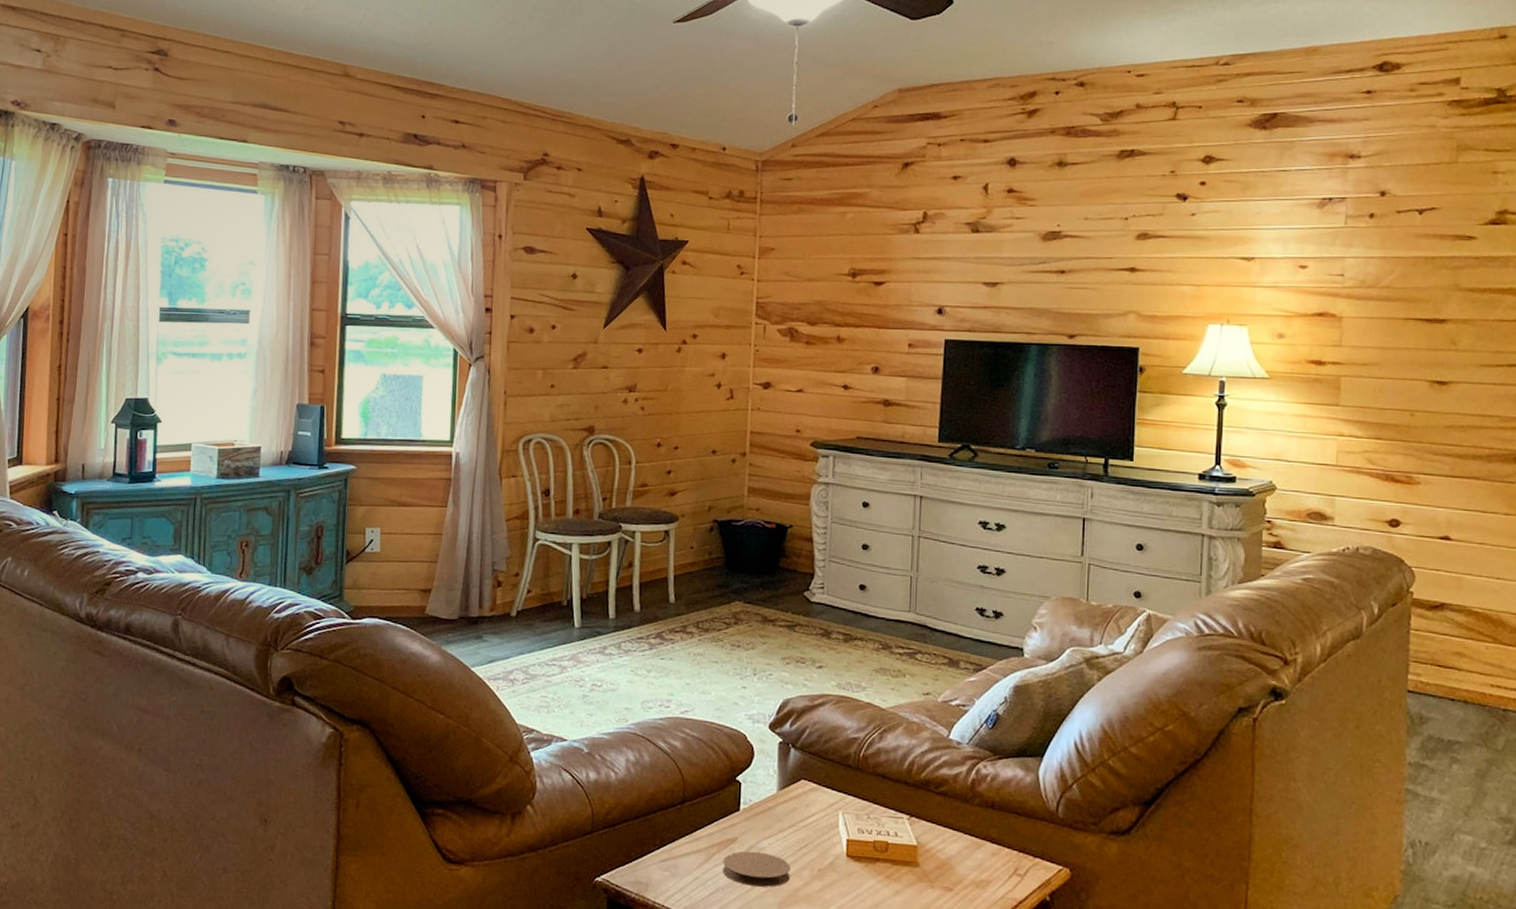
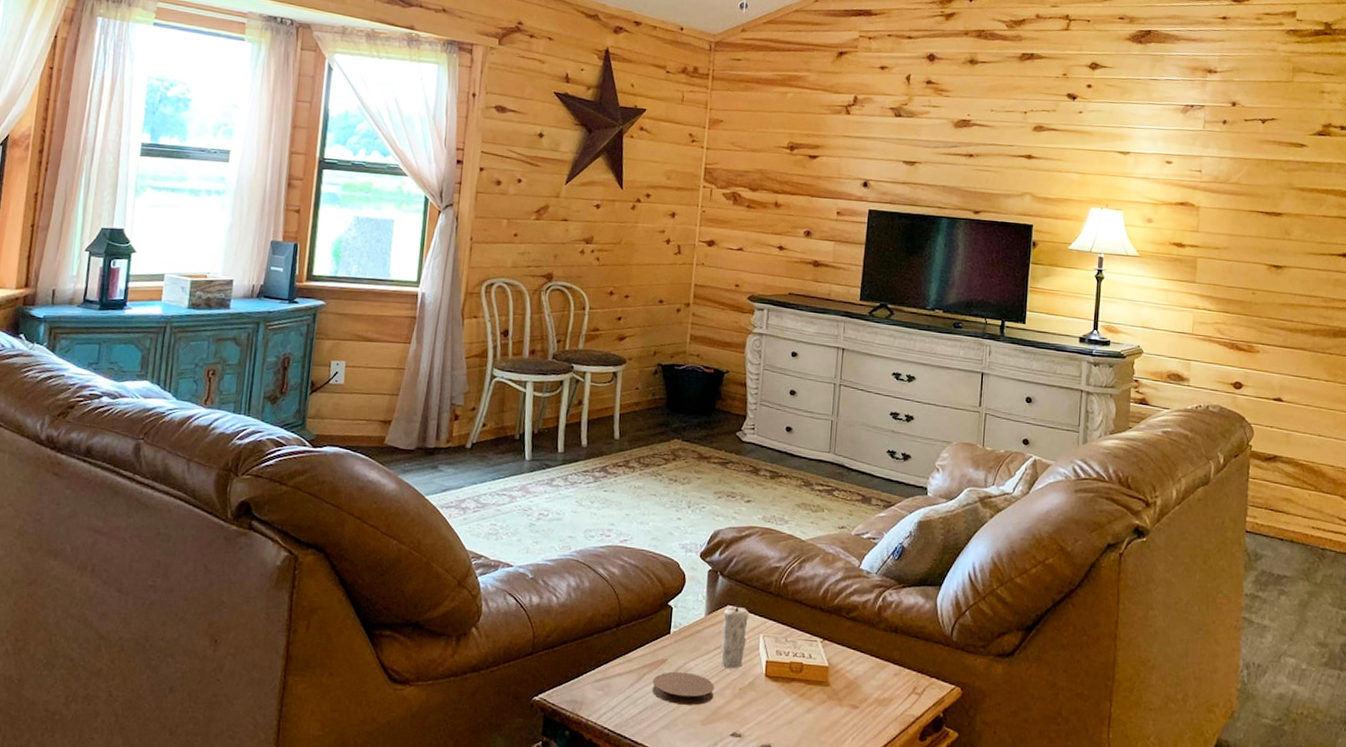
candle: none [797,772,827,849] -> present [721,598,750,669]

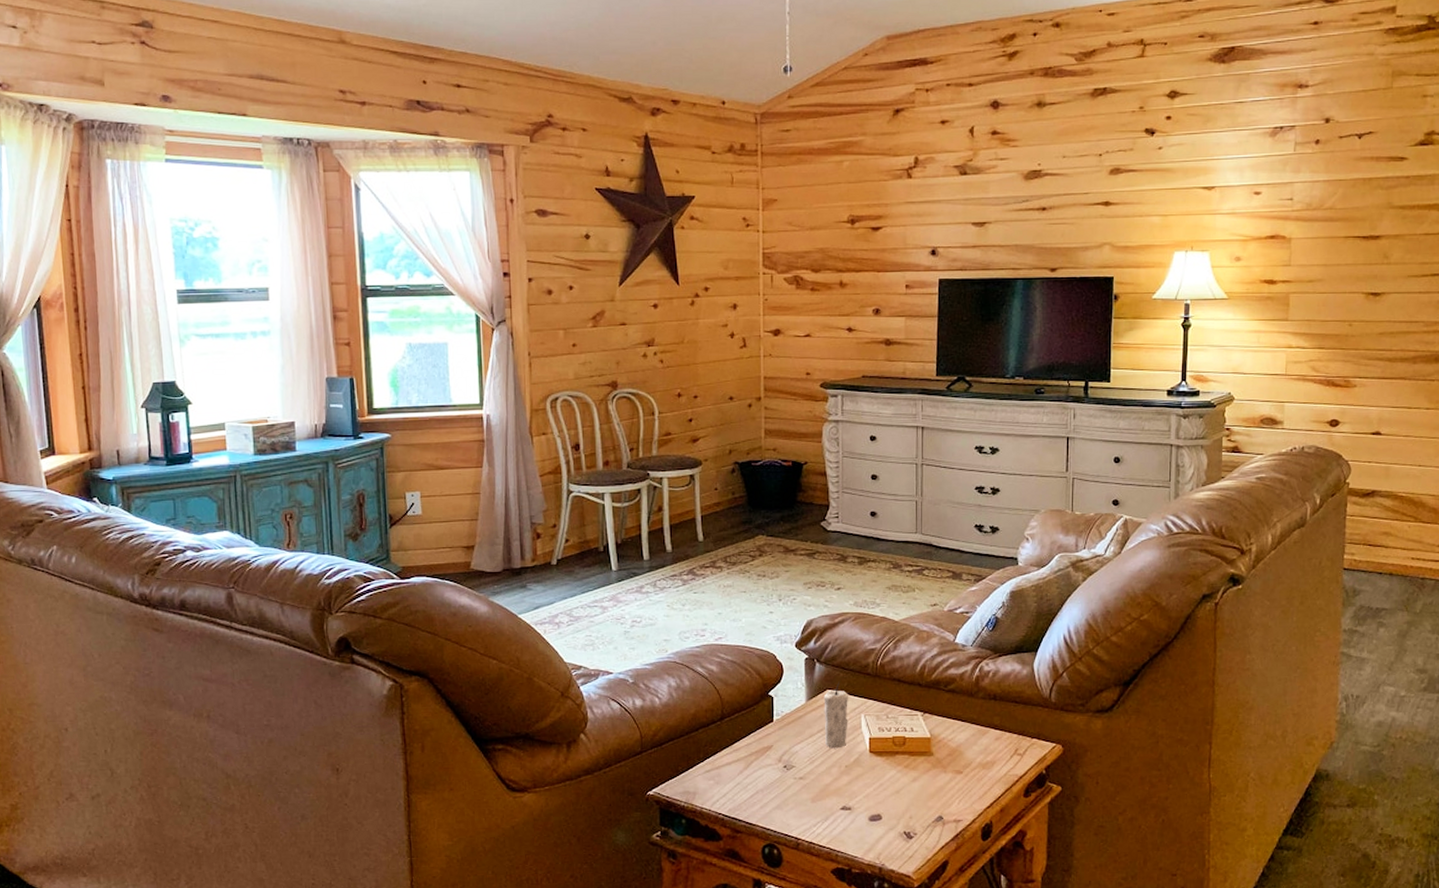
coaster: present [652,671,714,706] -> none [761,755,821,786]

